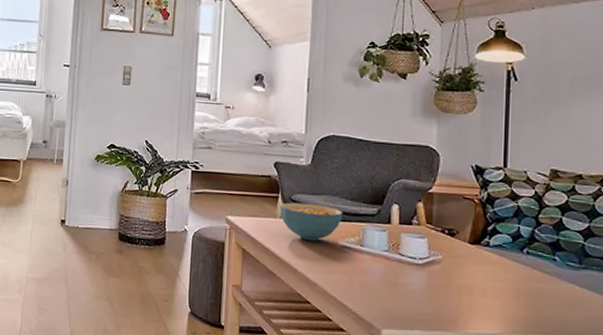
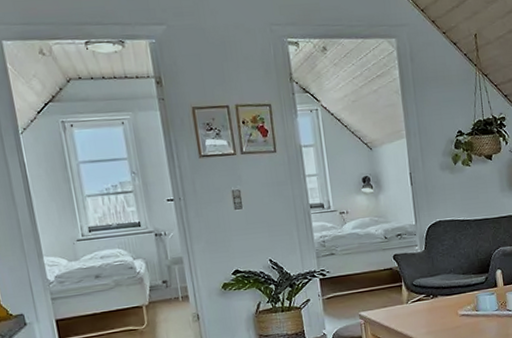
cereal bowl: present [280,202,343,241] -> none [405,284,458,317]

